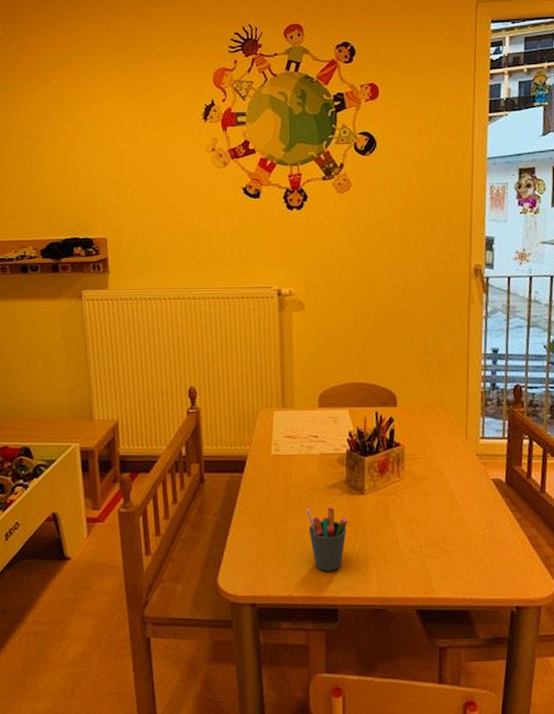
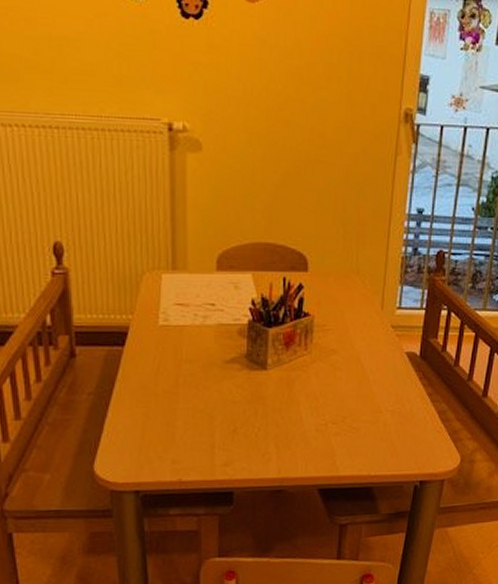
pen holder: present [307,507,348,572] -> none [200,384,248,454]

